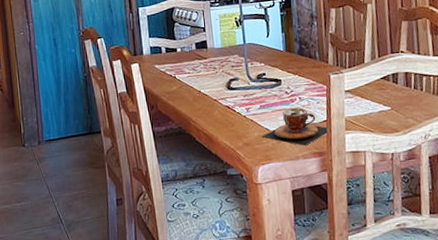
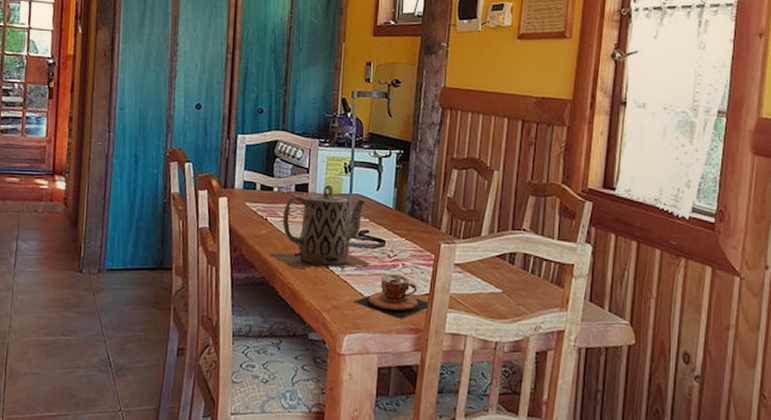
teapot: none [181,38,273,116] -> present [268,184,372,269]

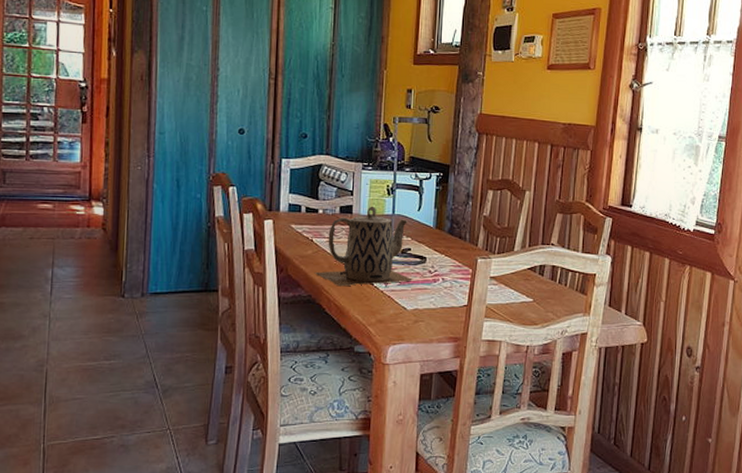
teacup: present [353,274,430,319] -> none [397,289,468,329]

